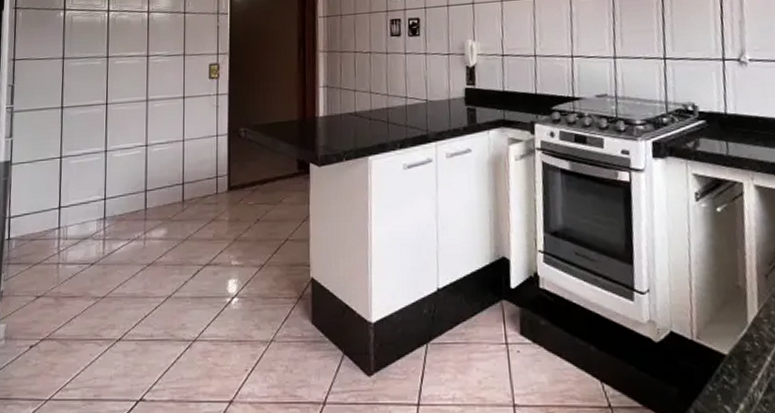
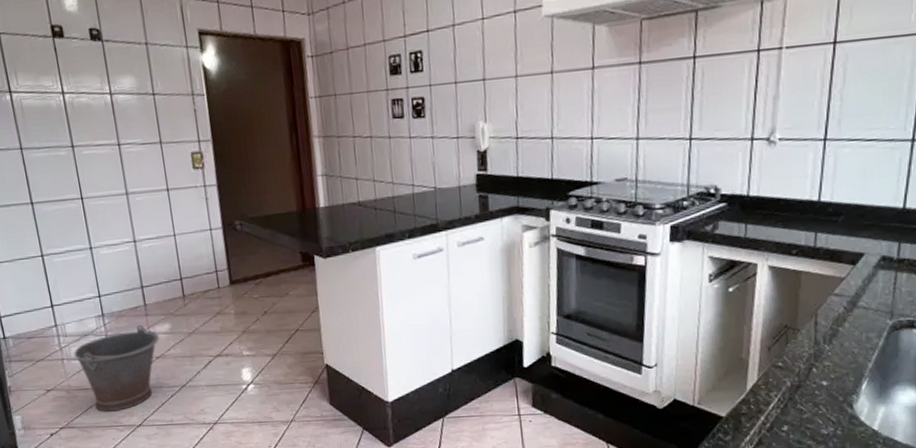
bucket: none [70,229,154,323] -> present [74,324,160,412]

